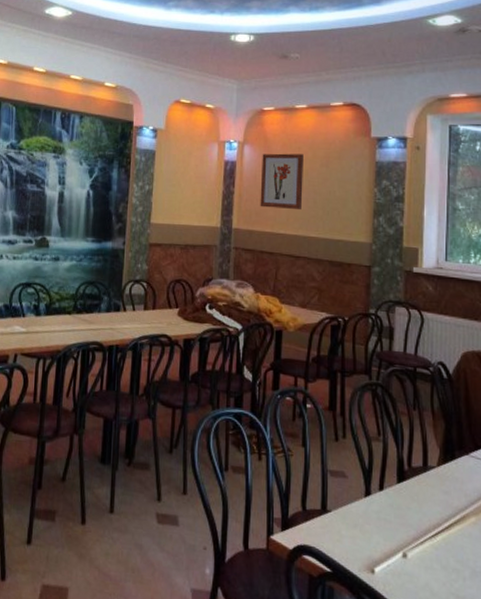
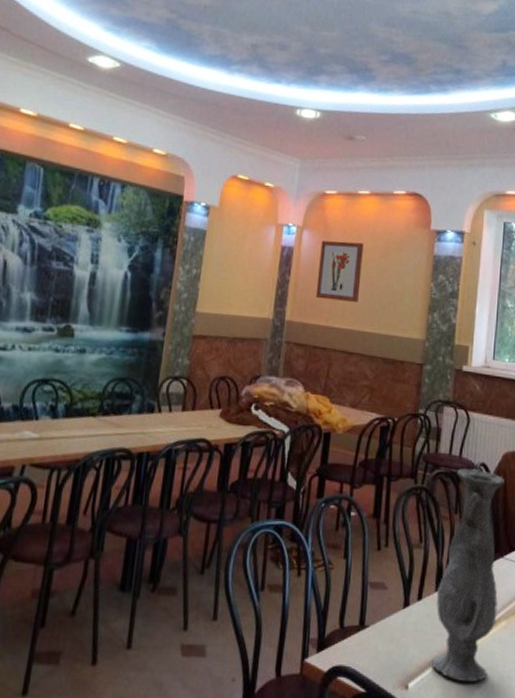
vase: none [396,366,465,574] -> present [431,468,504,682]

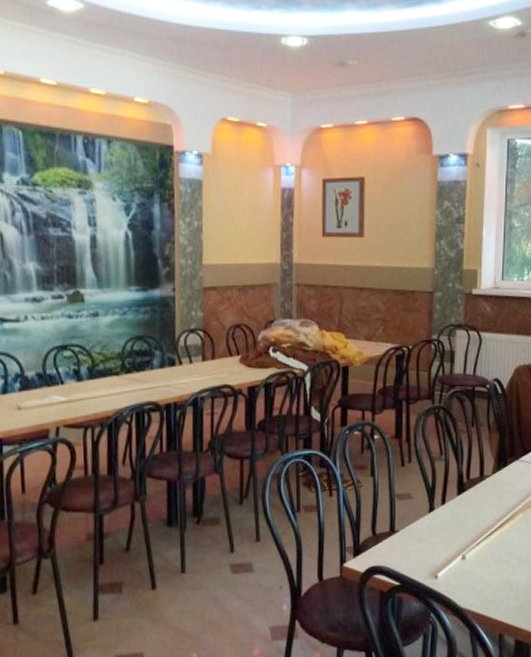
vase: present [431,468,504,682] -> none [457,385,517,567]

